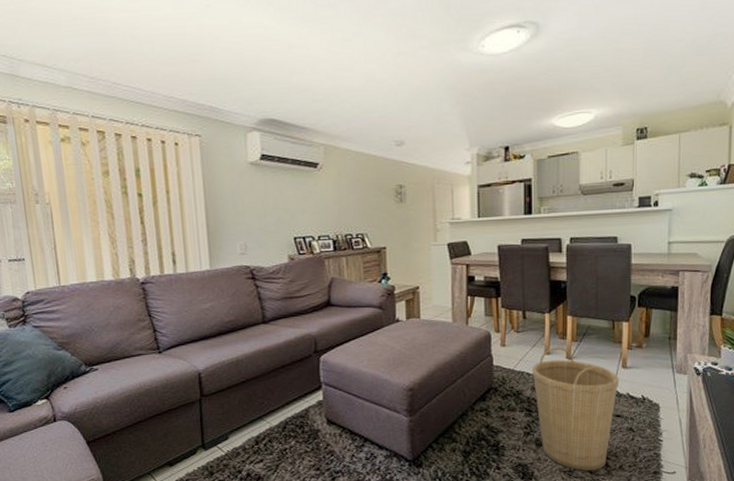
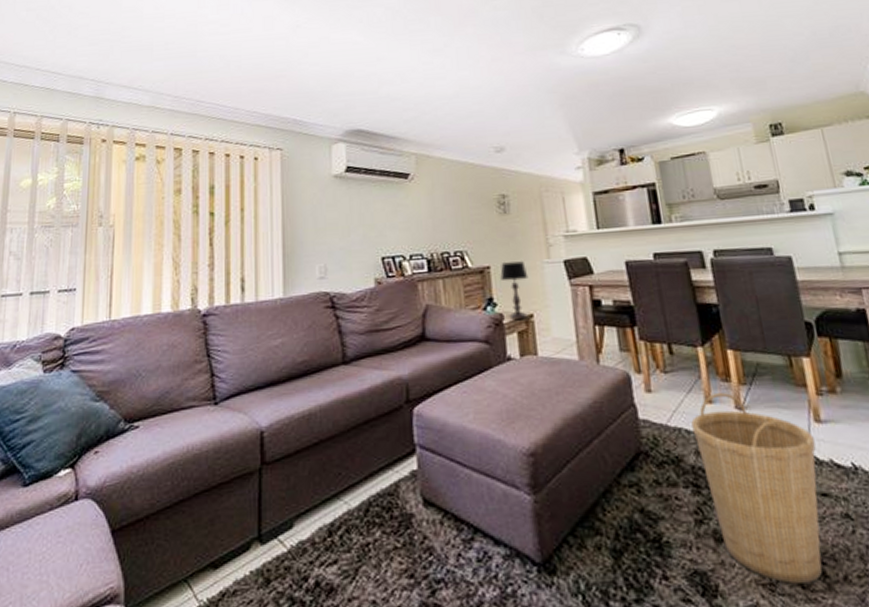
table lamp: none [394,243,417,291] -> present [500,261,529,321]

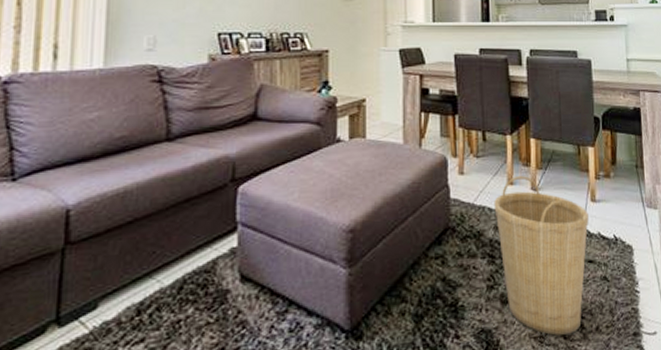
table lamp: present [500,261,529,321] -> none [338,47,365,104]

